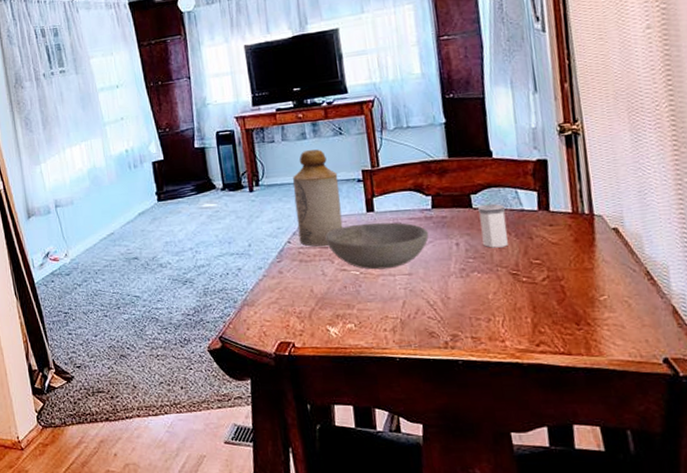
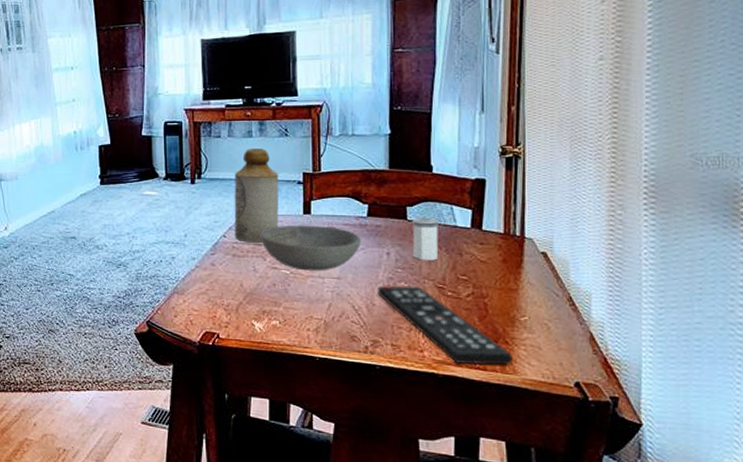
remote control: none [451,274,597,351] -> present [378,285,512,365]

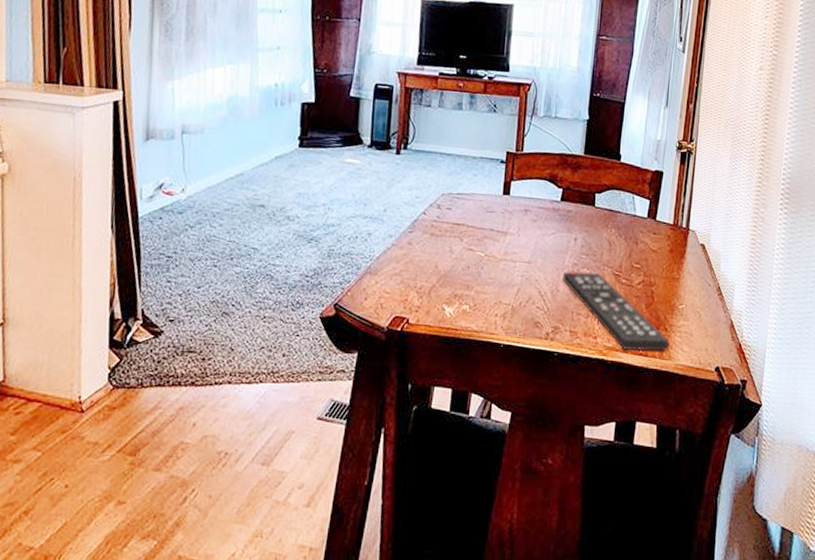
bottle: present [234,148,279,244] -> none [434,121,484,224]
bowl: present [260,225,362,271] -> none [460,205,554,255]
salt shaker: present [411,218,440,261] -> none [597,205,622,248]

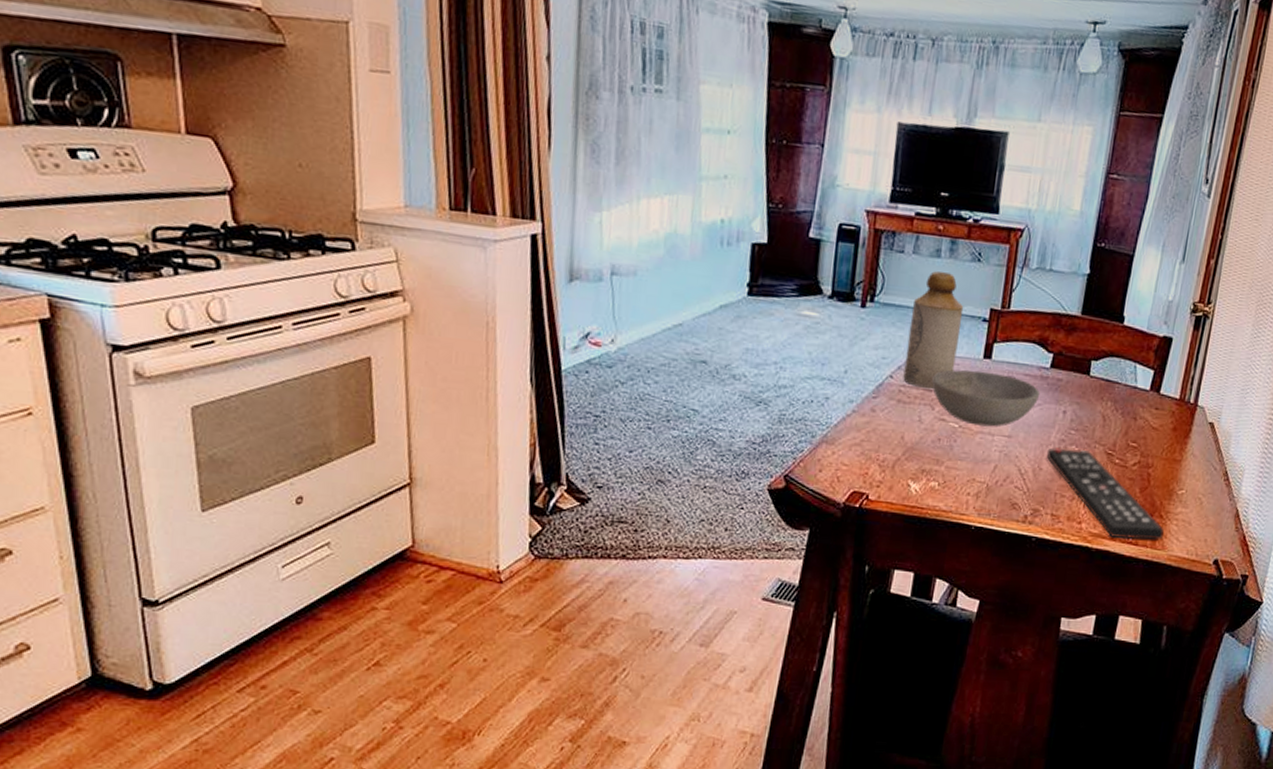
bottle: none [434,121,484,224] -> present [903,271,964,390]
bowl: none [460,205,554,255] -> present [932,369,1041,427]

